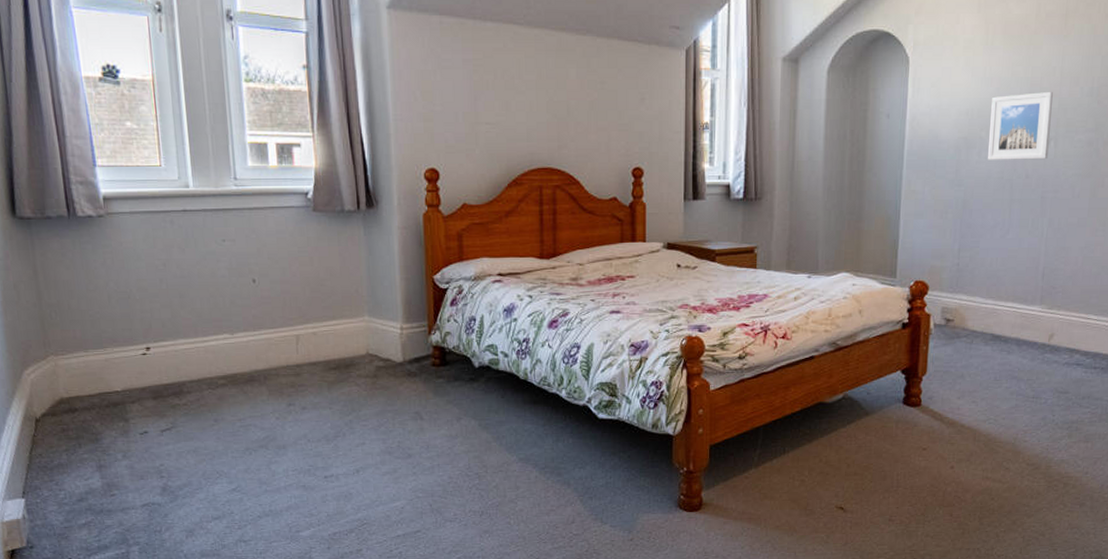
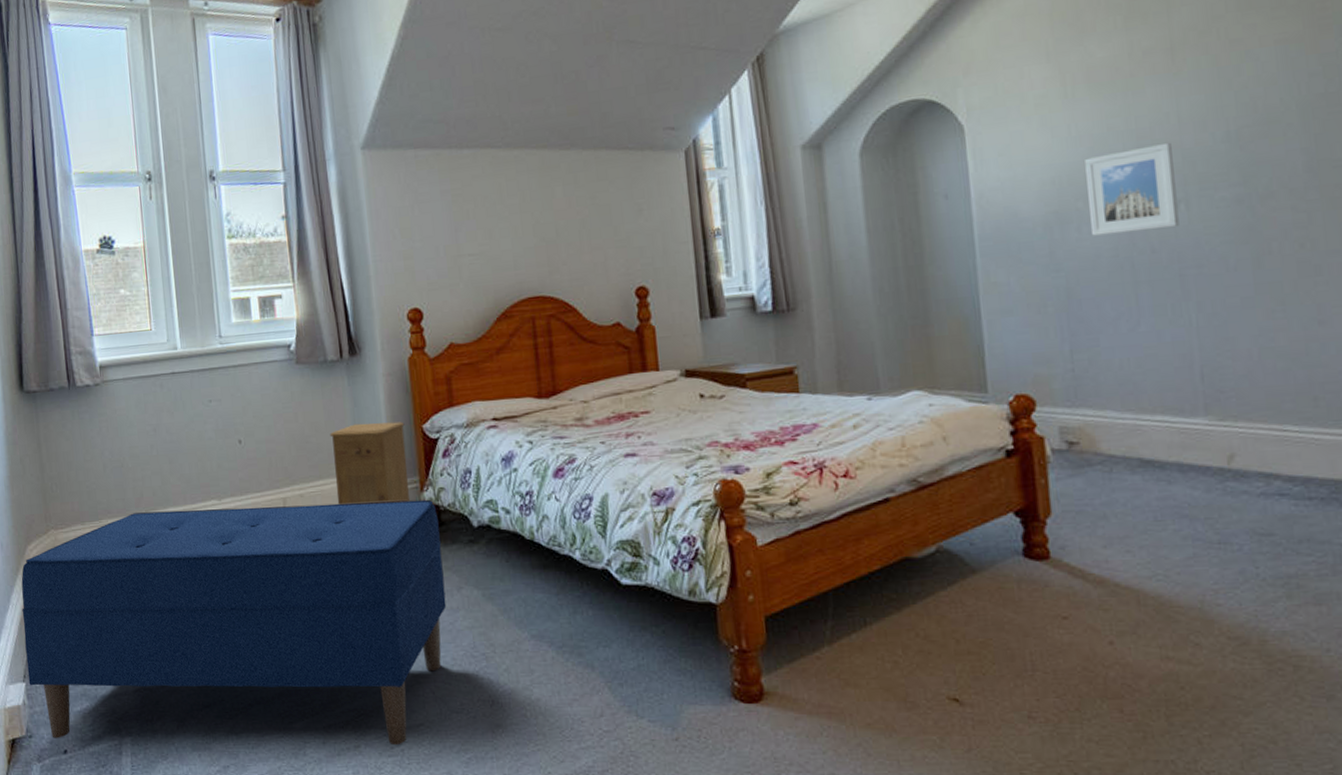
bench: none [18,342,446,549] -> present [21,499,447,746]
nightstand: none [344,271,418,344] -> present [329,421,410,505]

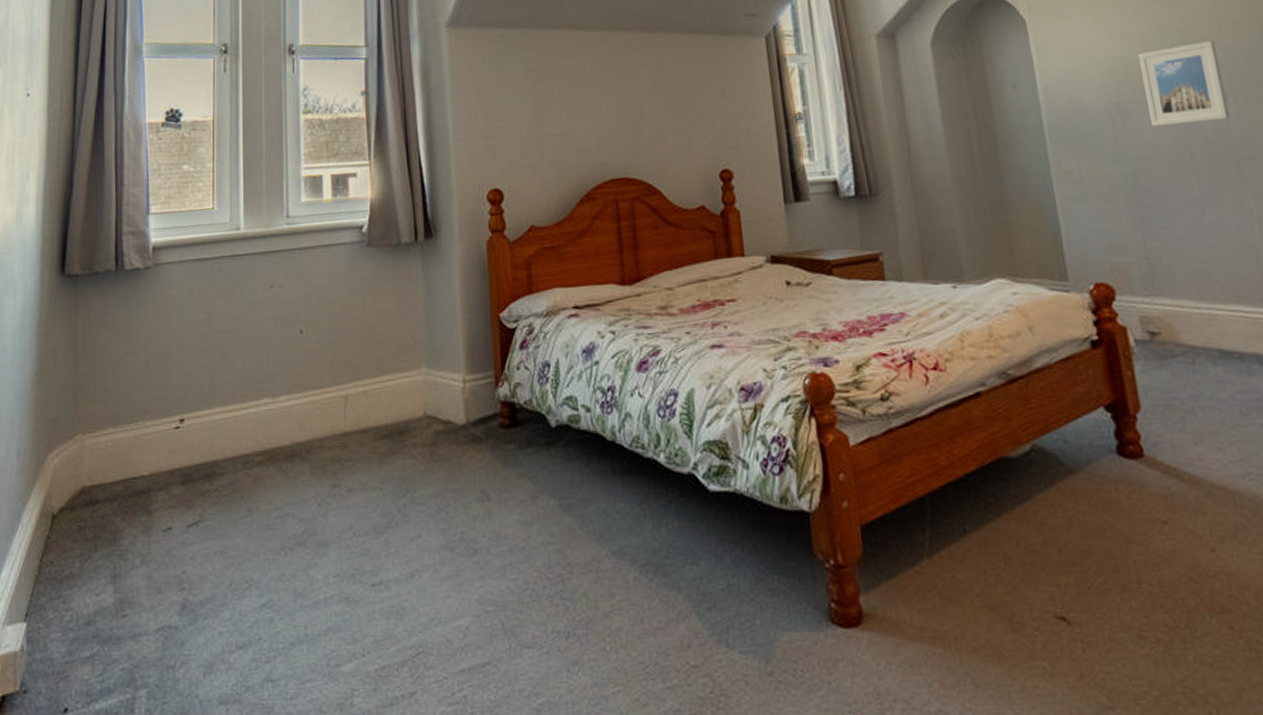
bench: present [21,499,447,746] -> none [31,396,520,693]
nightstand: present [329,421,410,505] -> none [399,310,484,403]

